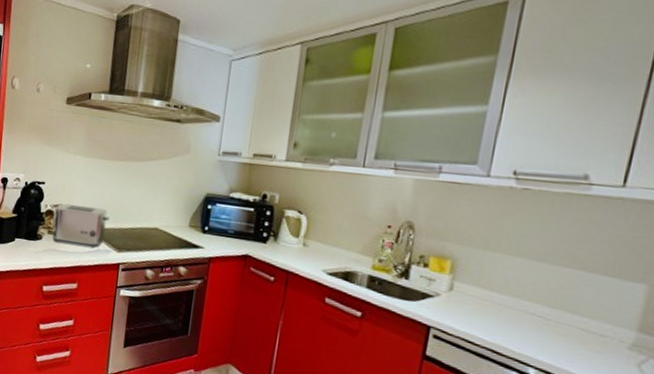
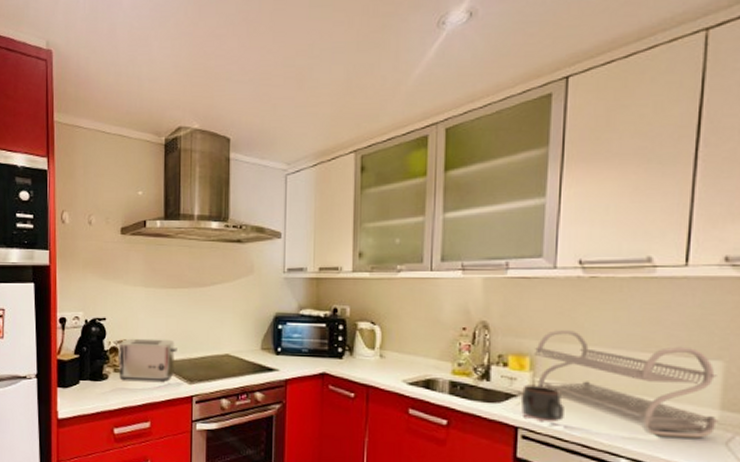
mug: none [436,286,480,326] -> present [520,384,564,423]
dish rack: none [454,237,639,357] -> present [535,330,719,438]

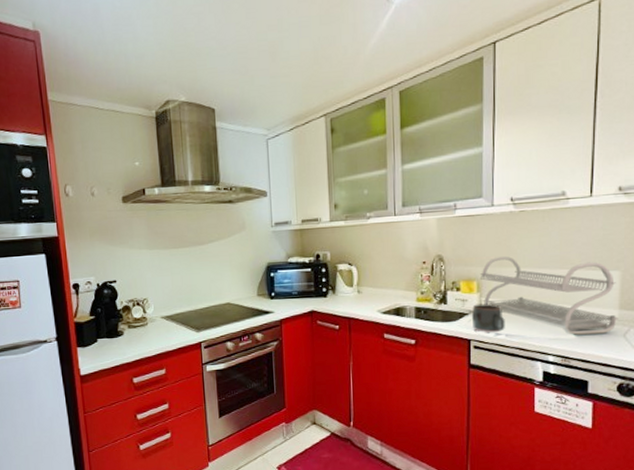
toaster: present [118,338,177,383] -> none [130,294,184,336]

